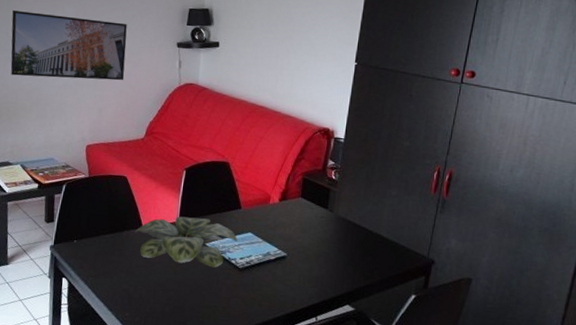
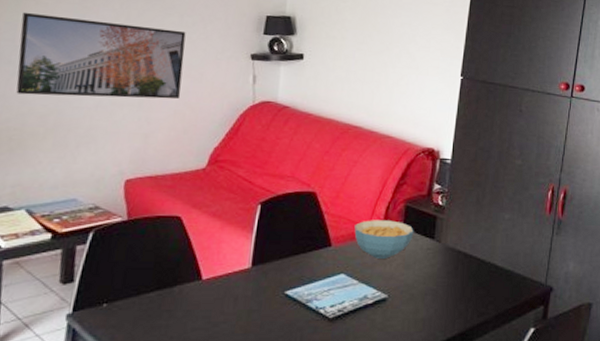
plant: present [135,216,238,268] -> none [191,261,328,321]
cereal bowl: none [260,188,310,223] -> present [354,220,414,259]

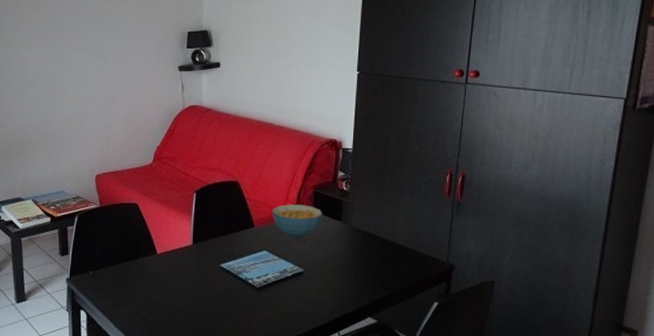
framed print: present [16,12,186,100] -> none [14,47,129,112]

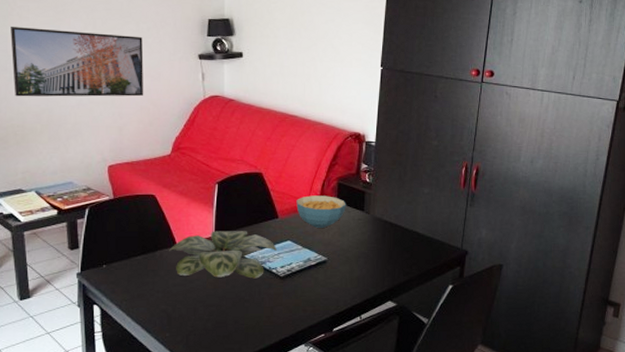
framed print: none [14,47,129,112] -> present [10,26,144,97]
plant: none [150,239,254,289] -> present [169,231,278,279]

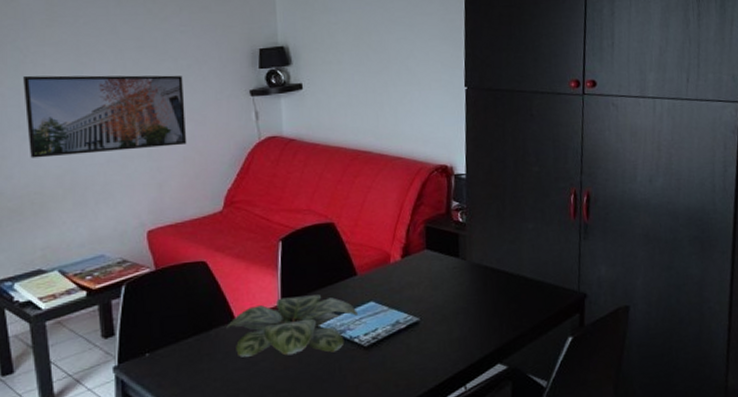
cereal bowl: present [296,195,346,228] -> none [377,243,438,283]

